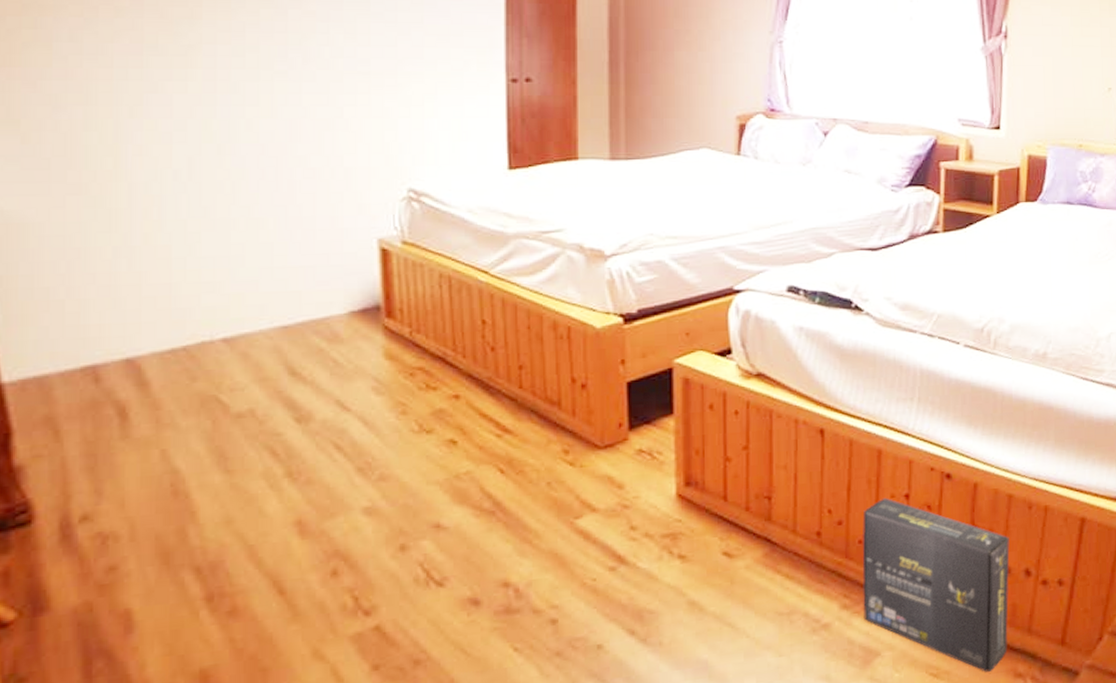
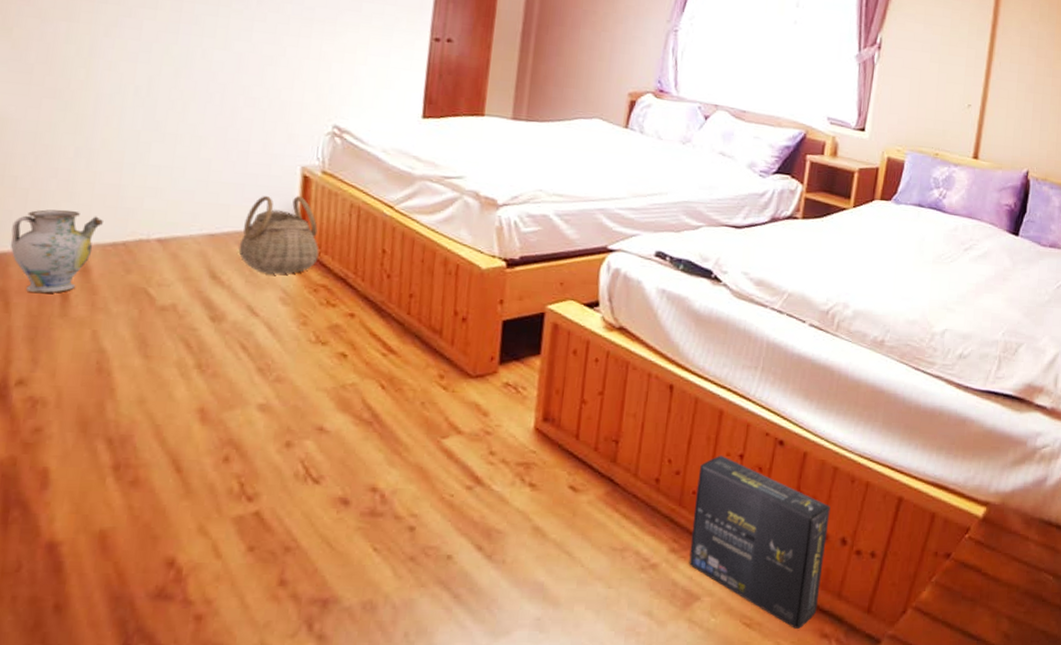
ceramic jug: none [51,318,156,417] -> present [10,209,103,294]
basket: none [318,272,410,362] -> present [238,196,319,274]

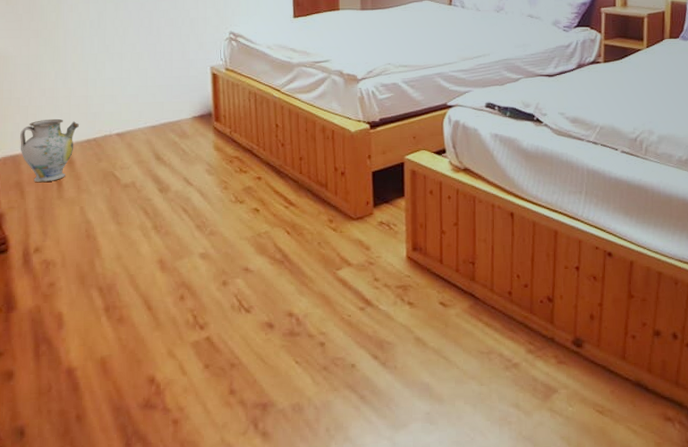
basket: present [238,196,319,274] -> none [173,90,230,152]
box: present [689,455,831,629] -> none [543,268,660,414]

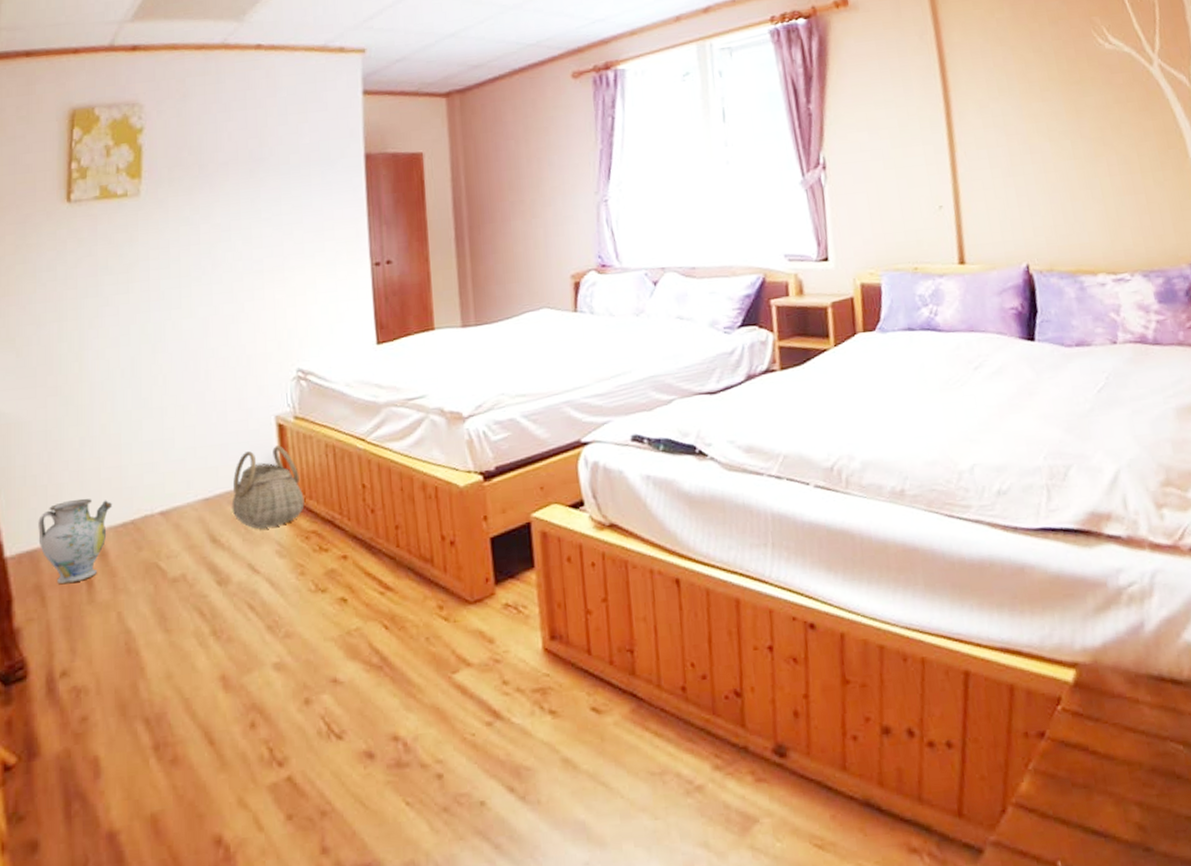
basket: none [173,90,230,152] -> present [231,445,305,529]

